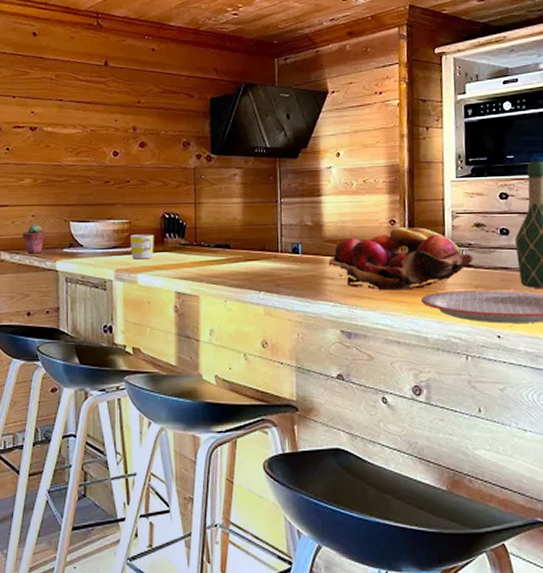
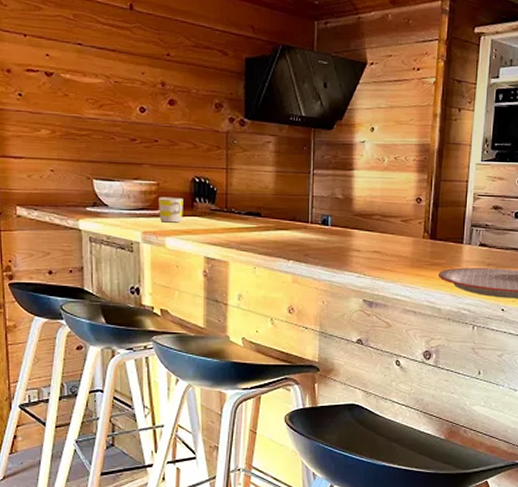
potted succulent: present [22,224,45,254] -> none [40,179,66,211]
fruit basket: present [328,226,474,291] -> none [355,204,489,265]

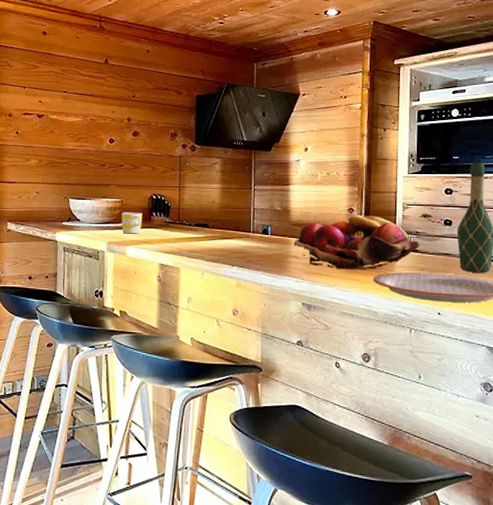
fruit basket: none [355,204,489,265] -> present [293,214,420,270]

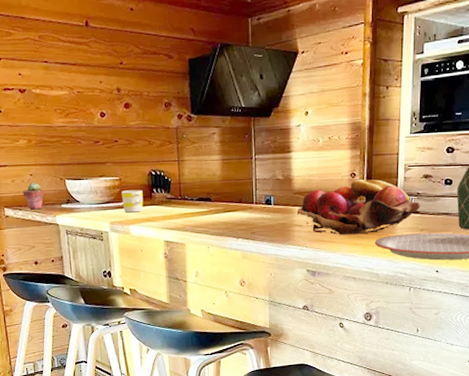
potted succulent: none [27,199,47,226] -> present [23,182,44,210]

